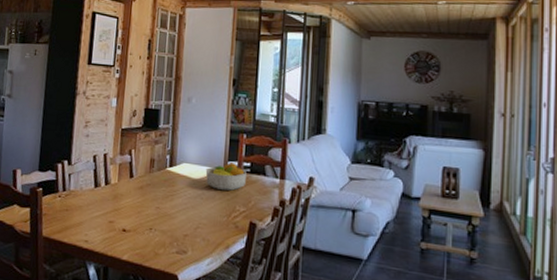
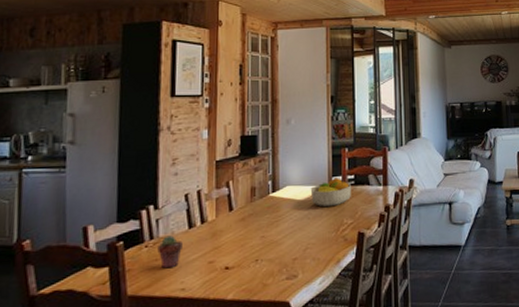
potted succulent: none [68,190,89,220] -> present [157,235,183,269]

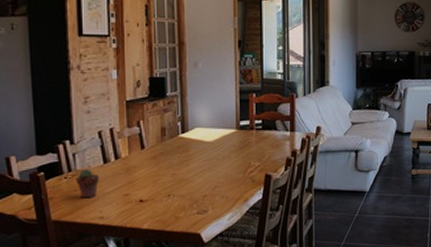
fruit bowl: present [310,177,352,207] -> none [218,121,260,150]

